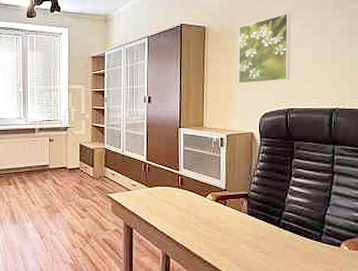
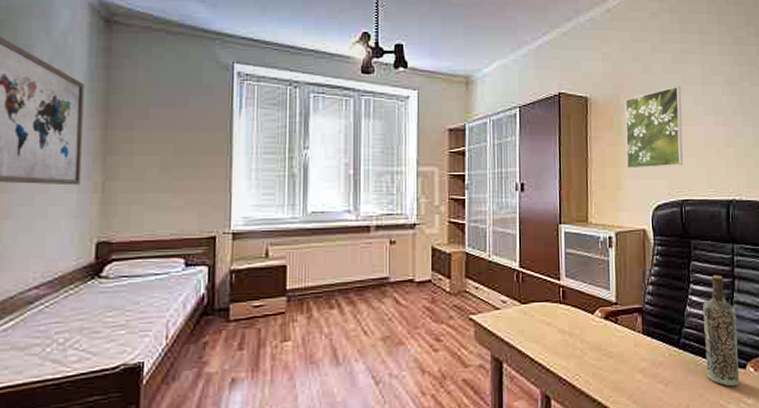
bottle: none [303,171,334,260] -> present [703,275,740,387]

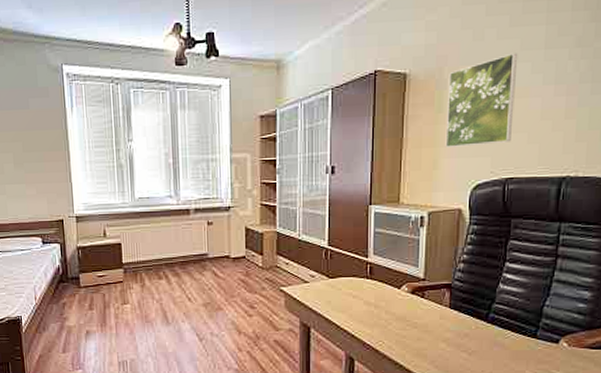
bottle: present [703,275,740,387] -> none [514,254,555,359]

